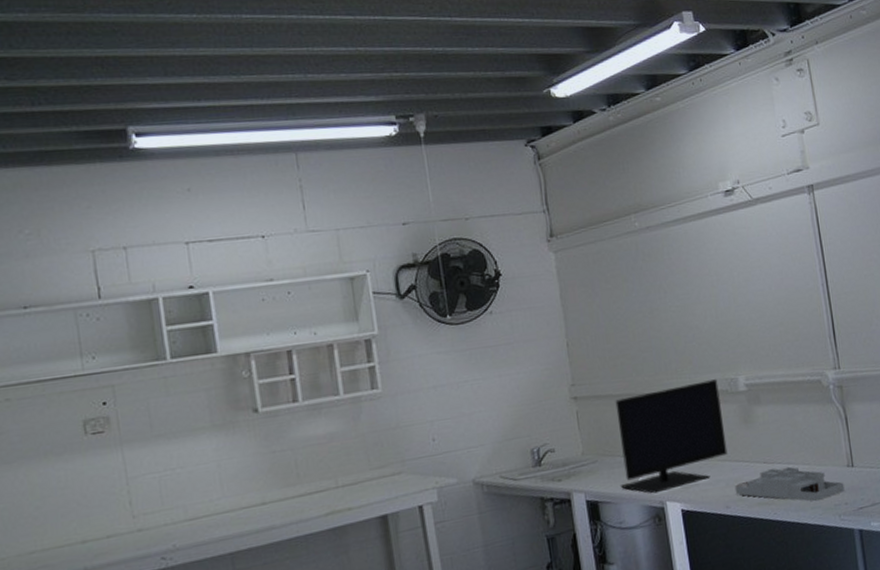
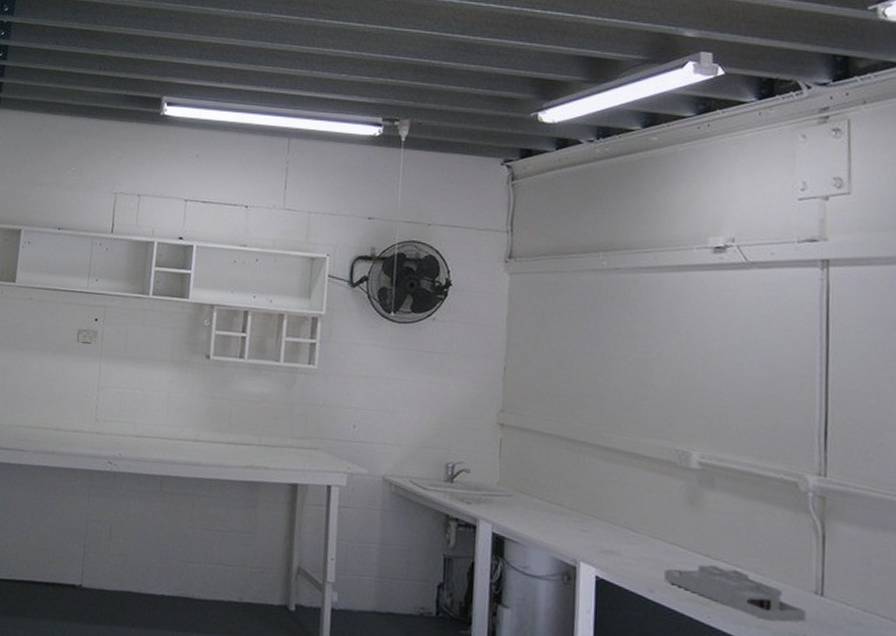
monitor: present [615,379,728,494] -> none [531,438,666,554]

